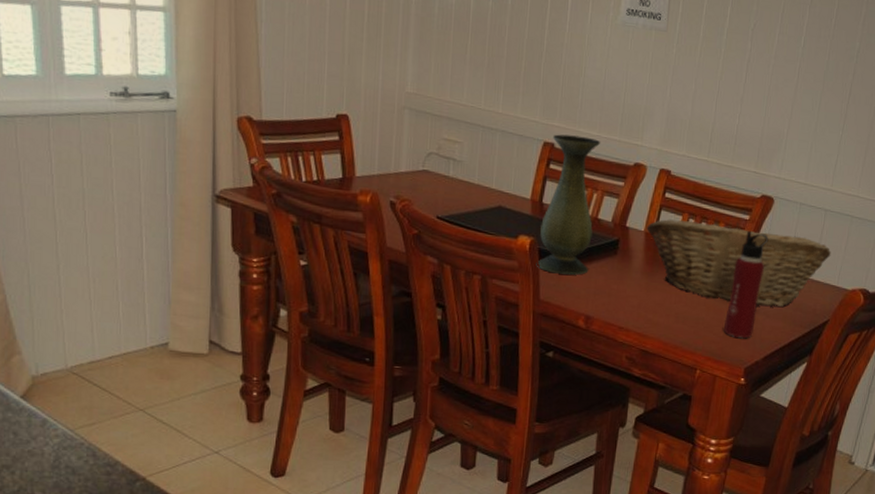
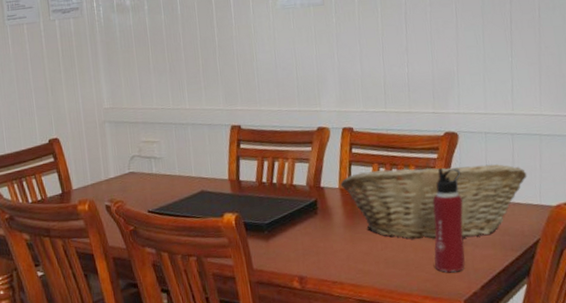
vase: present [536,134,601,275] -> none [238,113,294,243]

